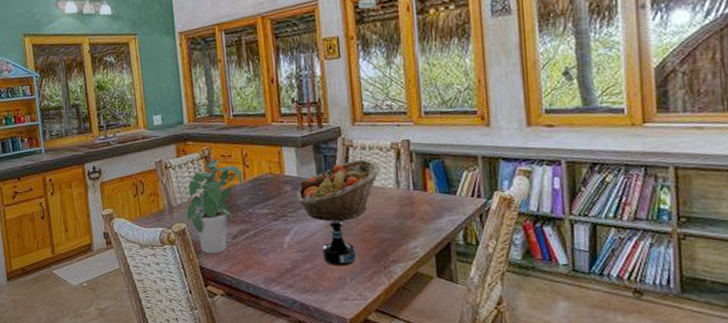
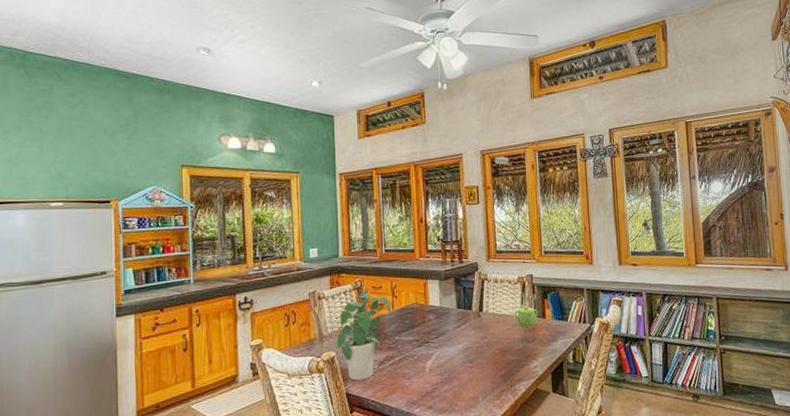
fruit basket: present [296,159,381,222] -> none [438,291,510,347]
tequila bottle: present [321,220,357,266] -> none [458,345,488,387]
teapot: none [387,175,419,201] -> present [514,304,539,327]

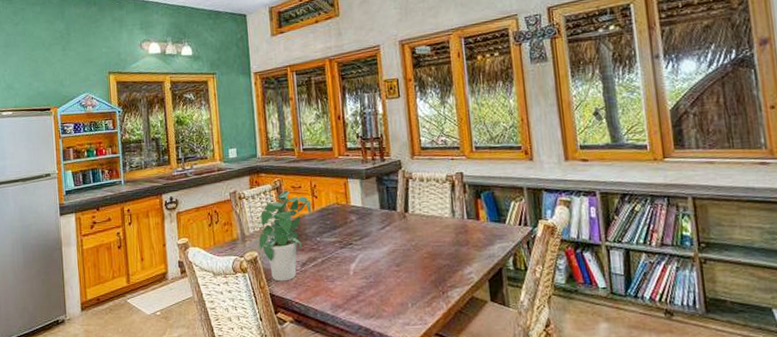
teapot: present [514,304,539,327] -> none [443,205,472,229]

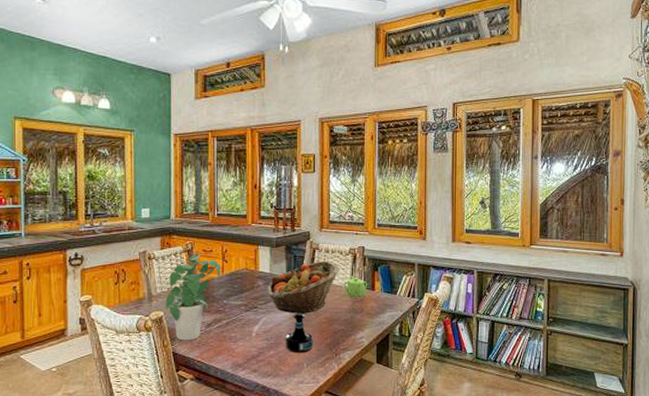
fruit basket: none [360,190,438,250] -> present [267,261,340,315]
tequila bottle: none [384,247,417,292] -> present [285,312,314,353]
teapot: none [443,205,472,229] -> present [344,276,368,298]

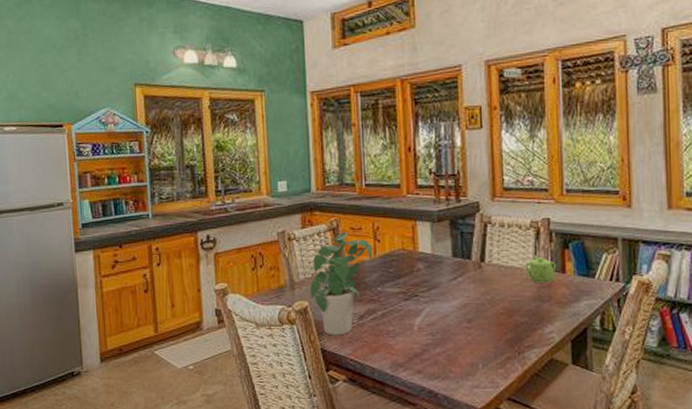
fruit basket: present [267,261,340,315] -> none [429,237,520,304]
tequila bottle: present [285,312,314,353] -> none [453,301,490,351]

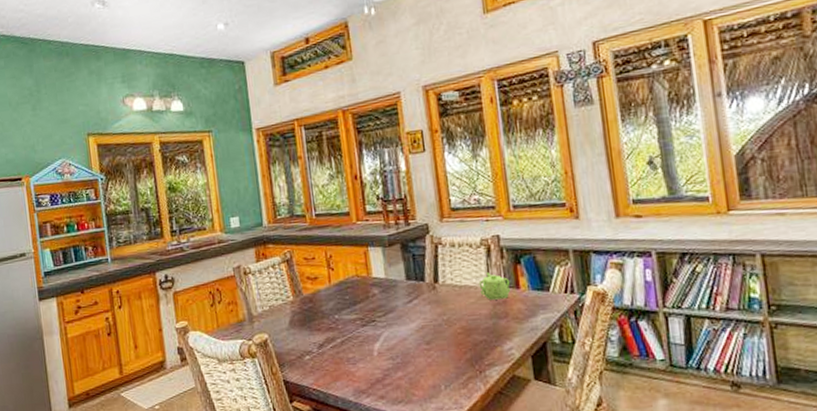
potted plant: present [308,231,372,336] -> none [266,262,328,366]

